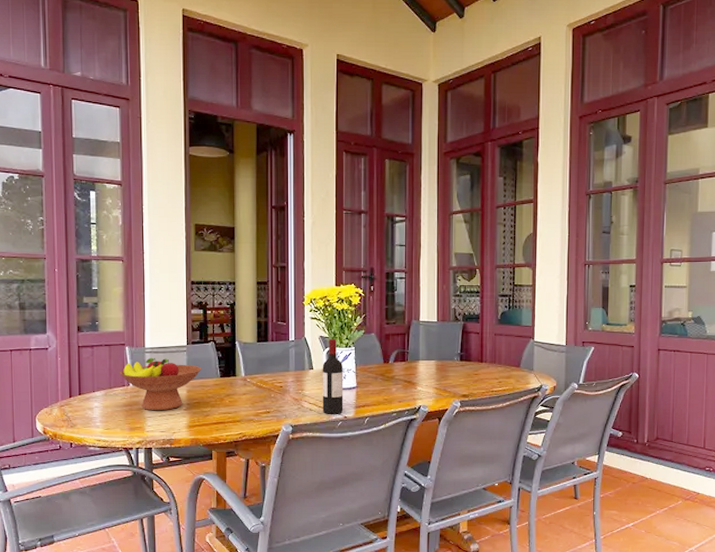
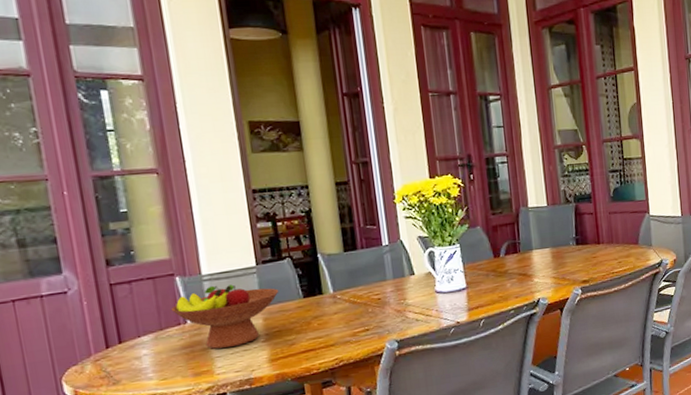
wine bottle: present [322,339,344,414] -> none [424,238,455,323]

